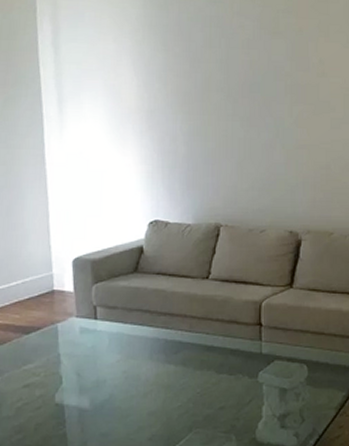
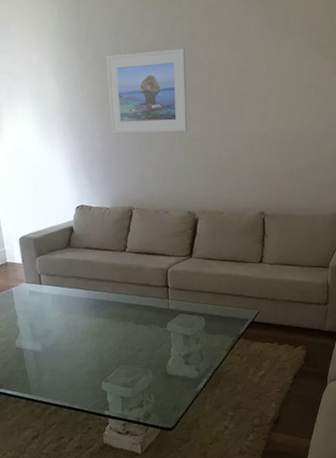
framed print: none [196,43,292,137] -> present [106,48,188,134]

